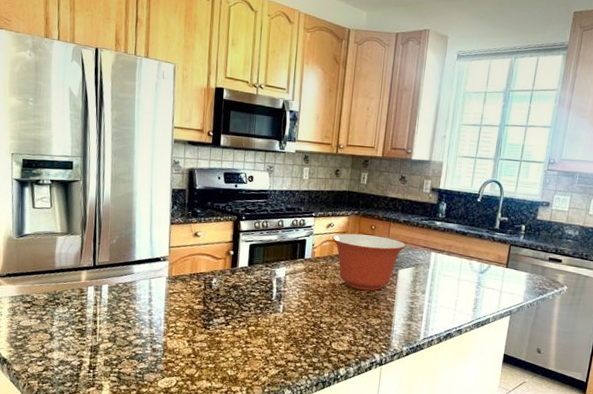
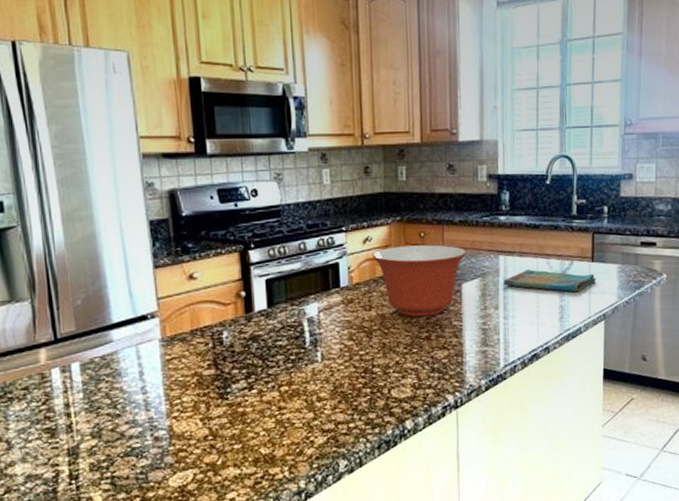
dish towel: none [432,266,508,290] -> present [503,269,596,293]

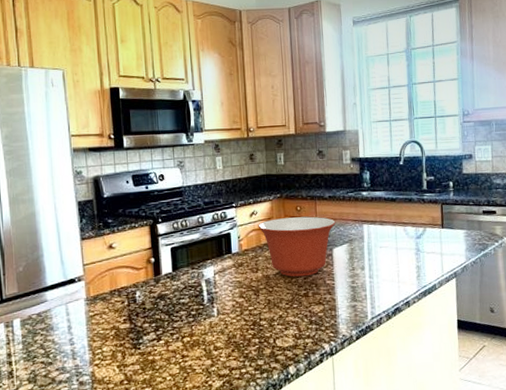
dish towel: present [503,269,596,293] -> none [368,236,447,255]

